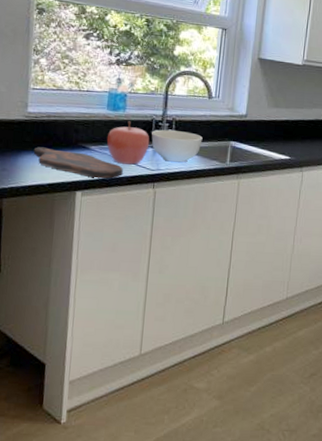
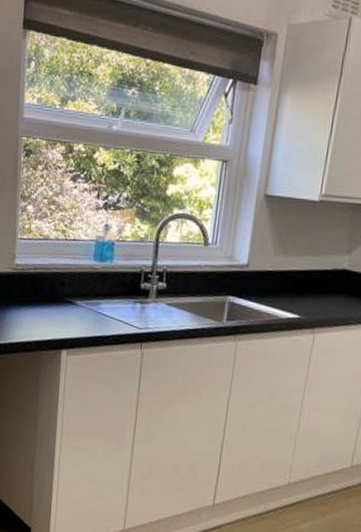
cutting board: present [33,147,123,179] -> none [20,301,110,337]
fruit: present [106,121,150,165] -> none [92,273,138,322]
bowl: present [151,129,203,163] -> none [140,282,197,321]

